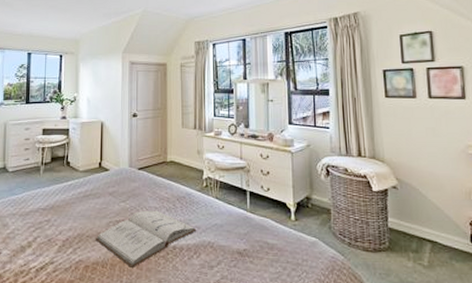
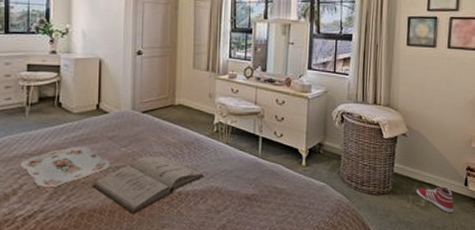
serving tray: none [35,201,111,241] -> present [20,146,110,188]
sneaker: none [415,243,463,273] -> present [415,186,454,213]

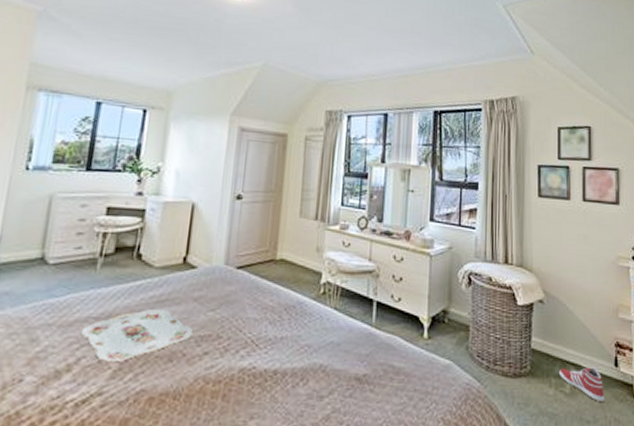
book: present [93,156,205,214] -> none [168,322,307,399]

